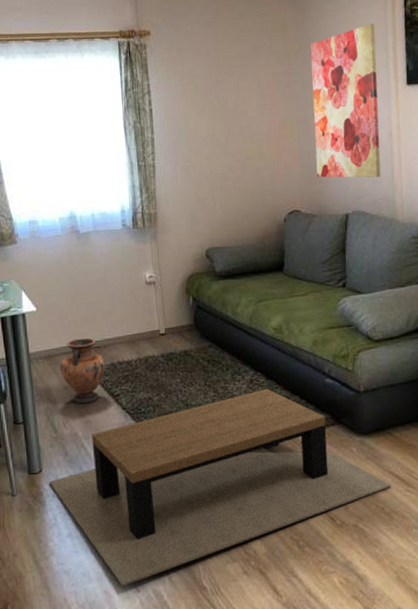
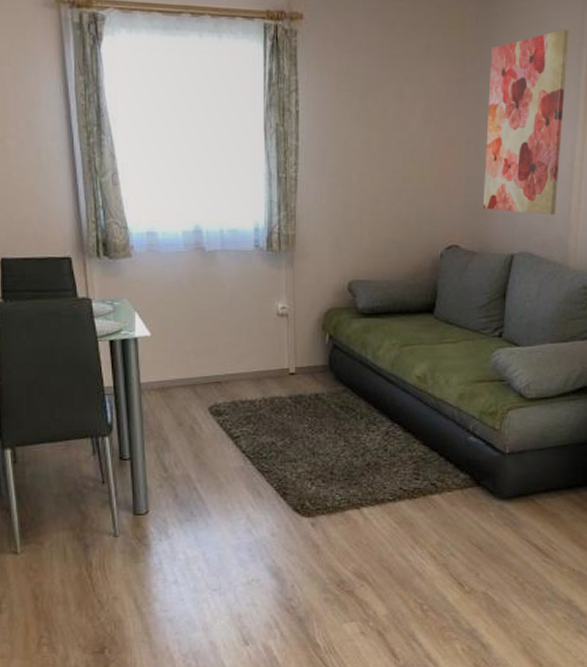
coffee table: present [49,388,391,587] -> none [156,442,527,639]
vase: present [59,338,106,404] -> none [174,371,226,444]

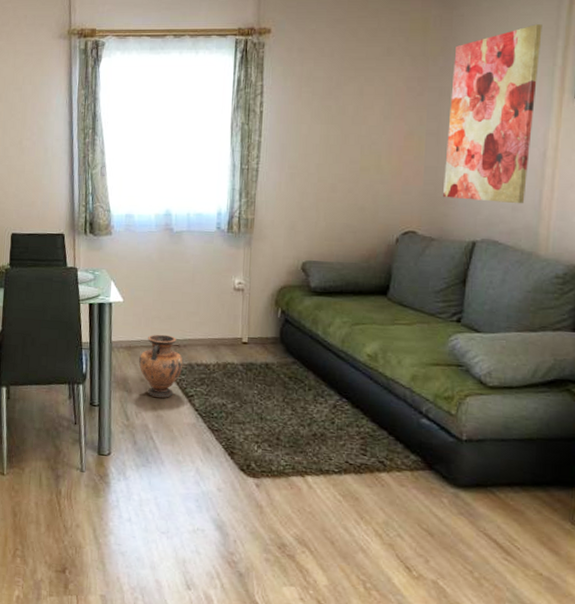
vase: none [174,371,226,444] -> present [138,334,184,399]

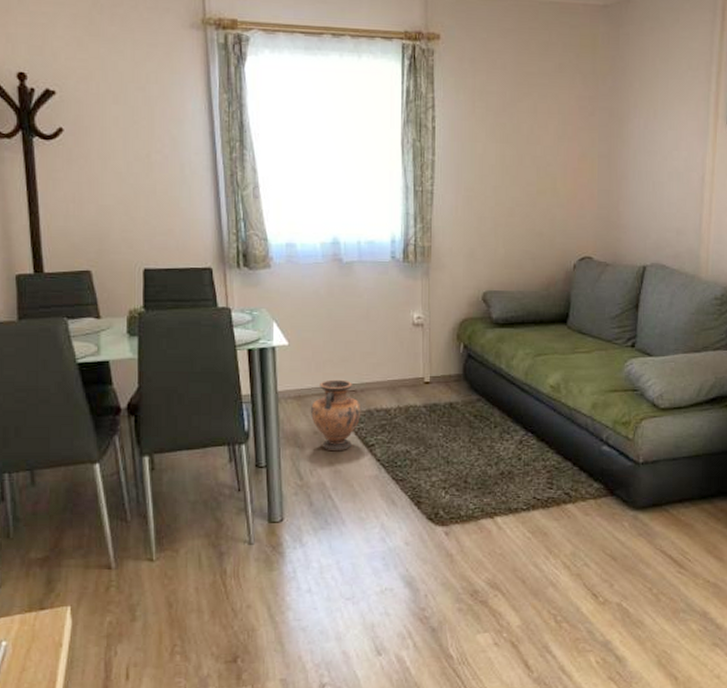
wall art: present [443,24,543,204] -> none [616,48,699,228]

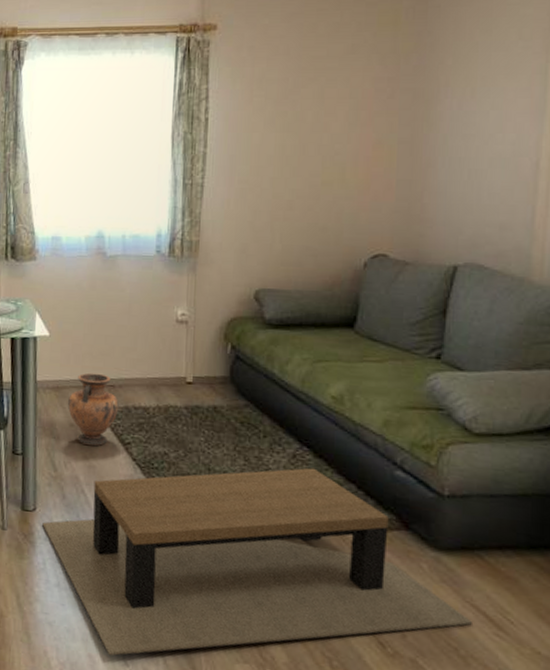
coffee table: none [291,451,661,649] -> present [42,468,472,656]

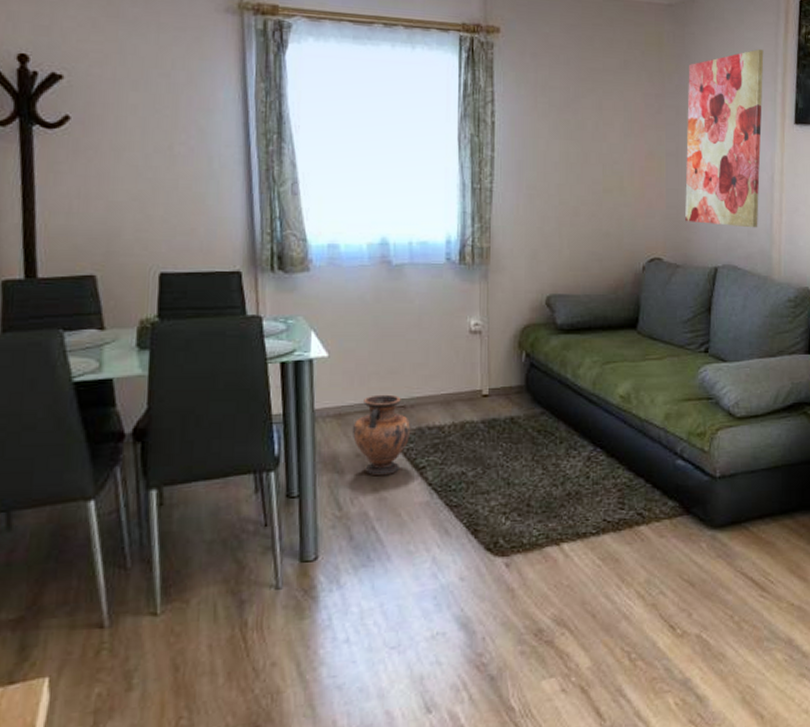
coffee table: present [42,468,472,656] -> none [326,468,743,707]
wall art: none [419,15,533,223] -> present [685,49,764,228]

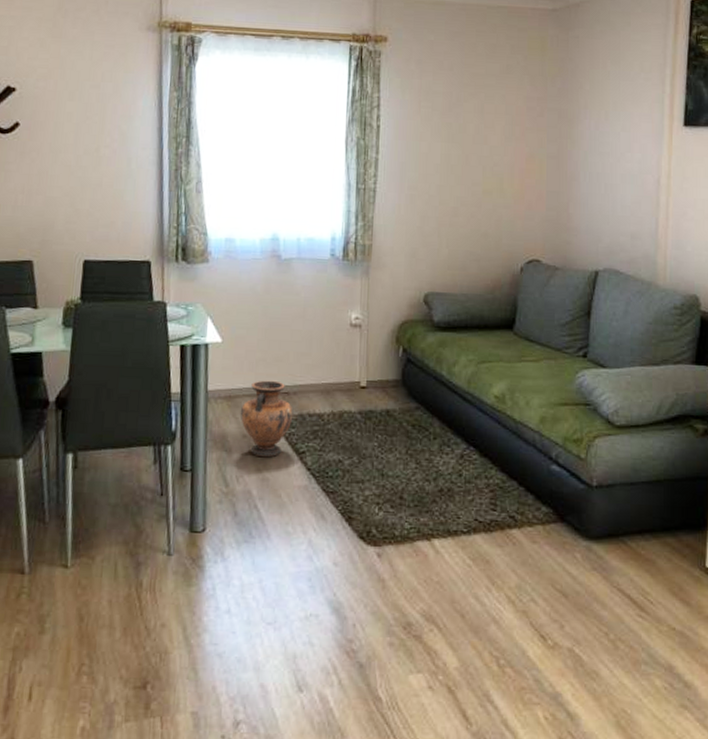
wall art: present [685,49,764,228] -> none [565,51,651,232]

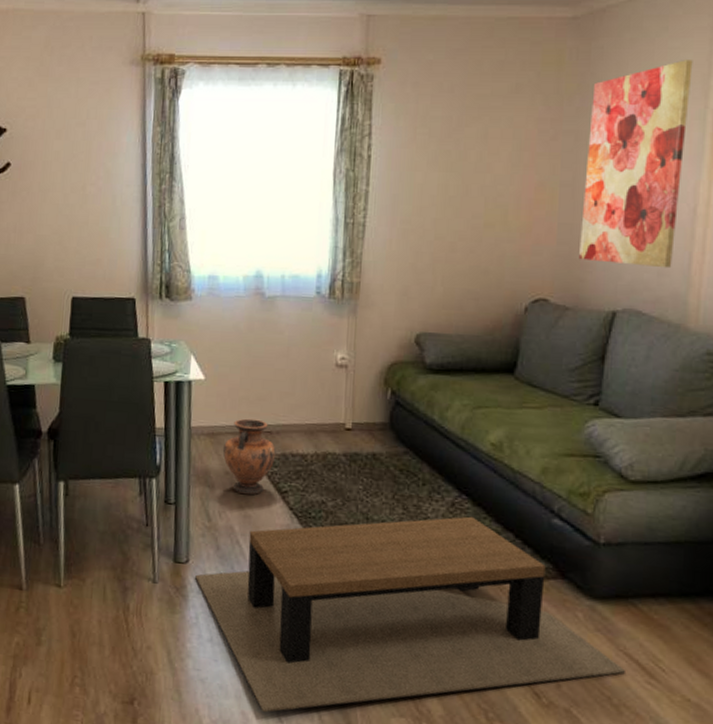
coffee table: none [212,467,619,683] -> present [195,516,625,713]
wall art: none [565,51,651,232] -> present [579,60,693,269]

